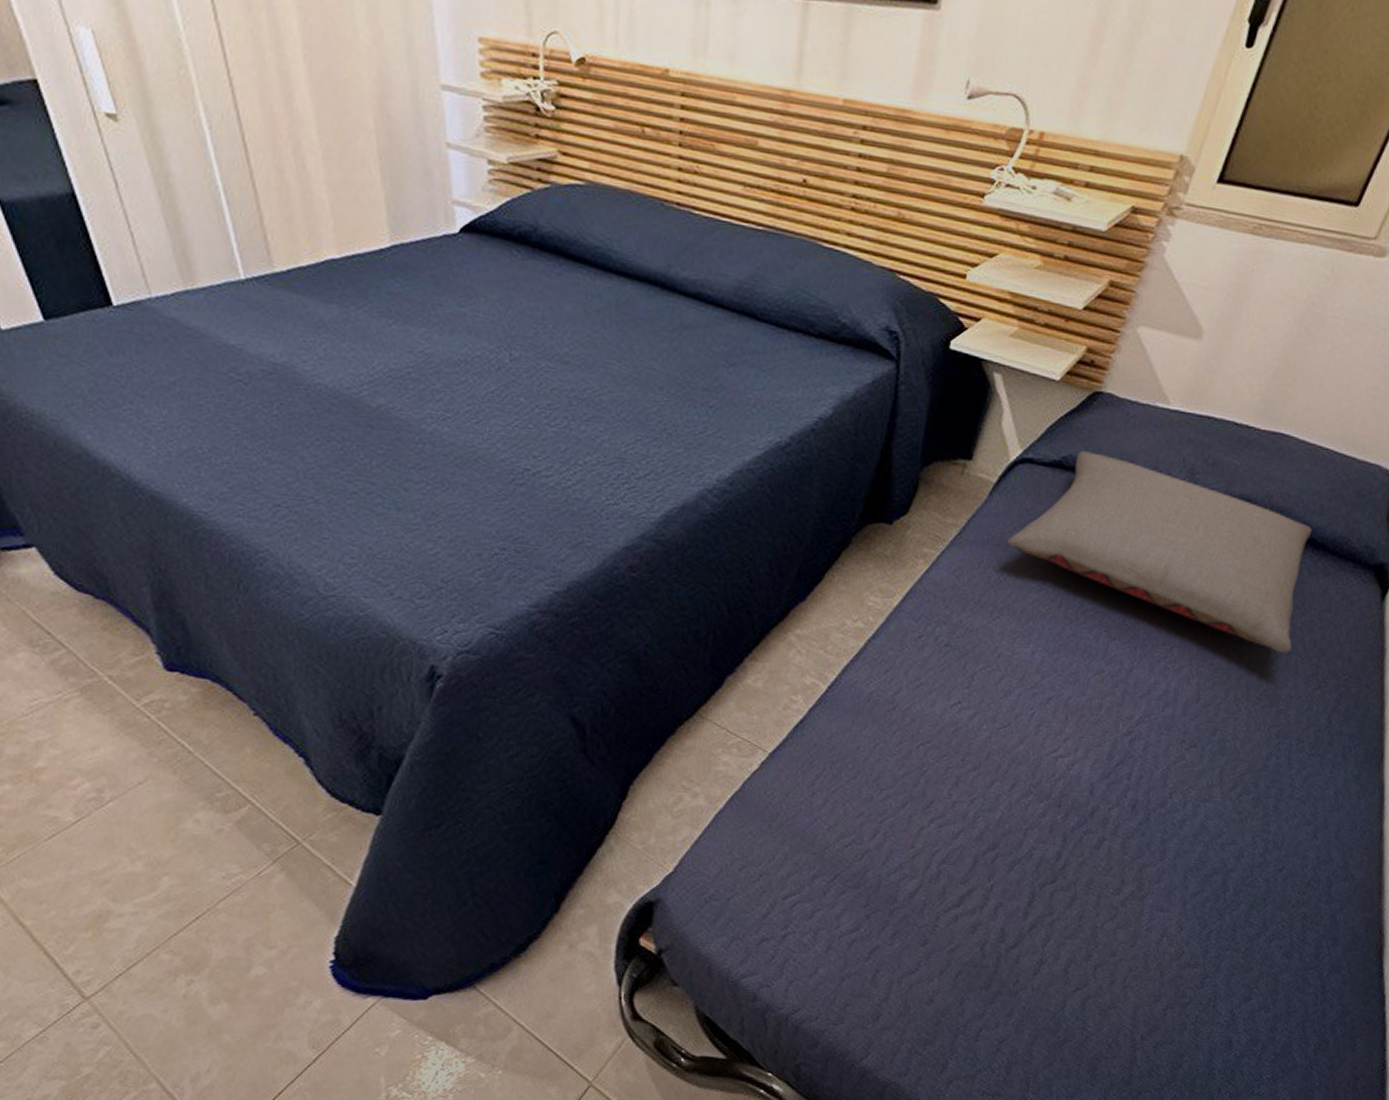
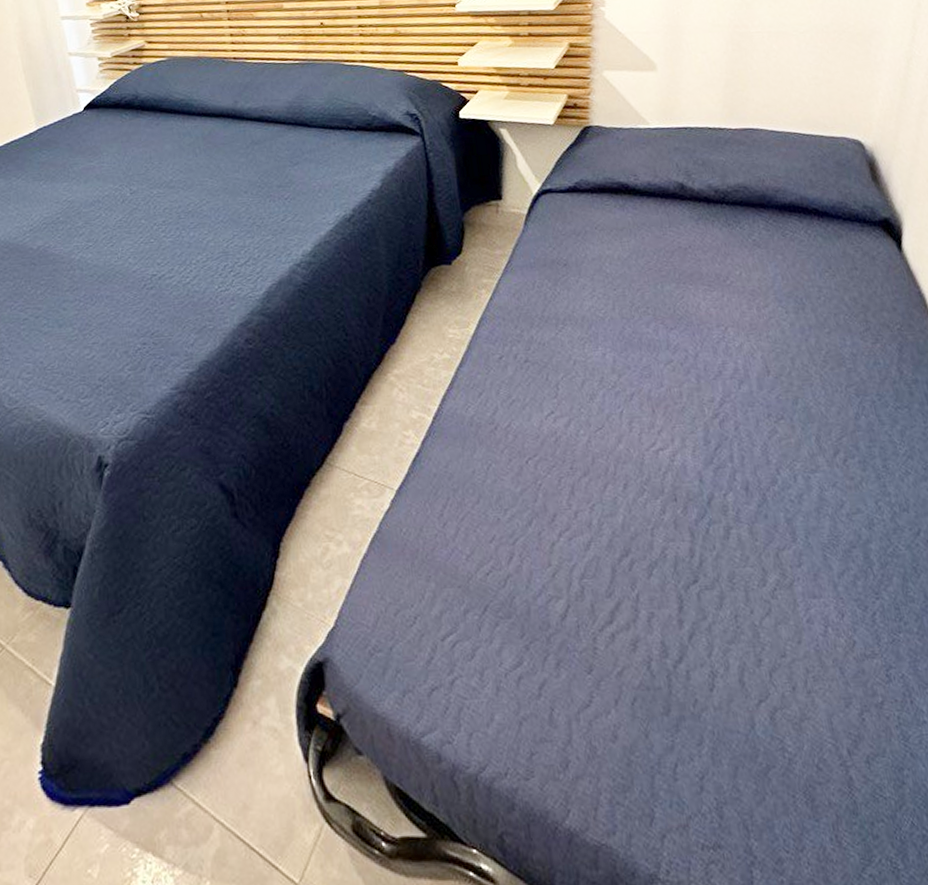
pillow: present [1007,451,1313,654] -> none [551,174,836,316]

